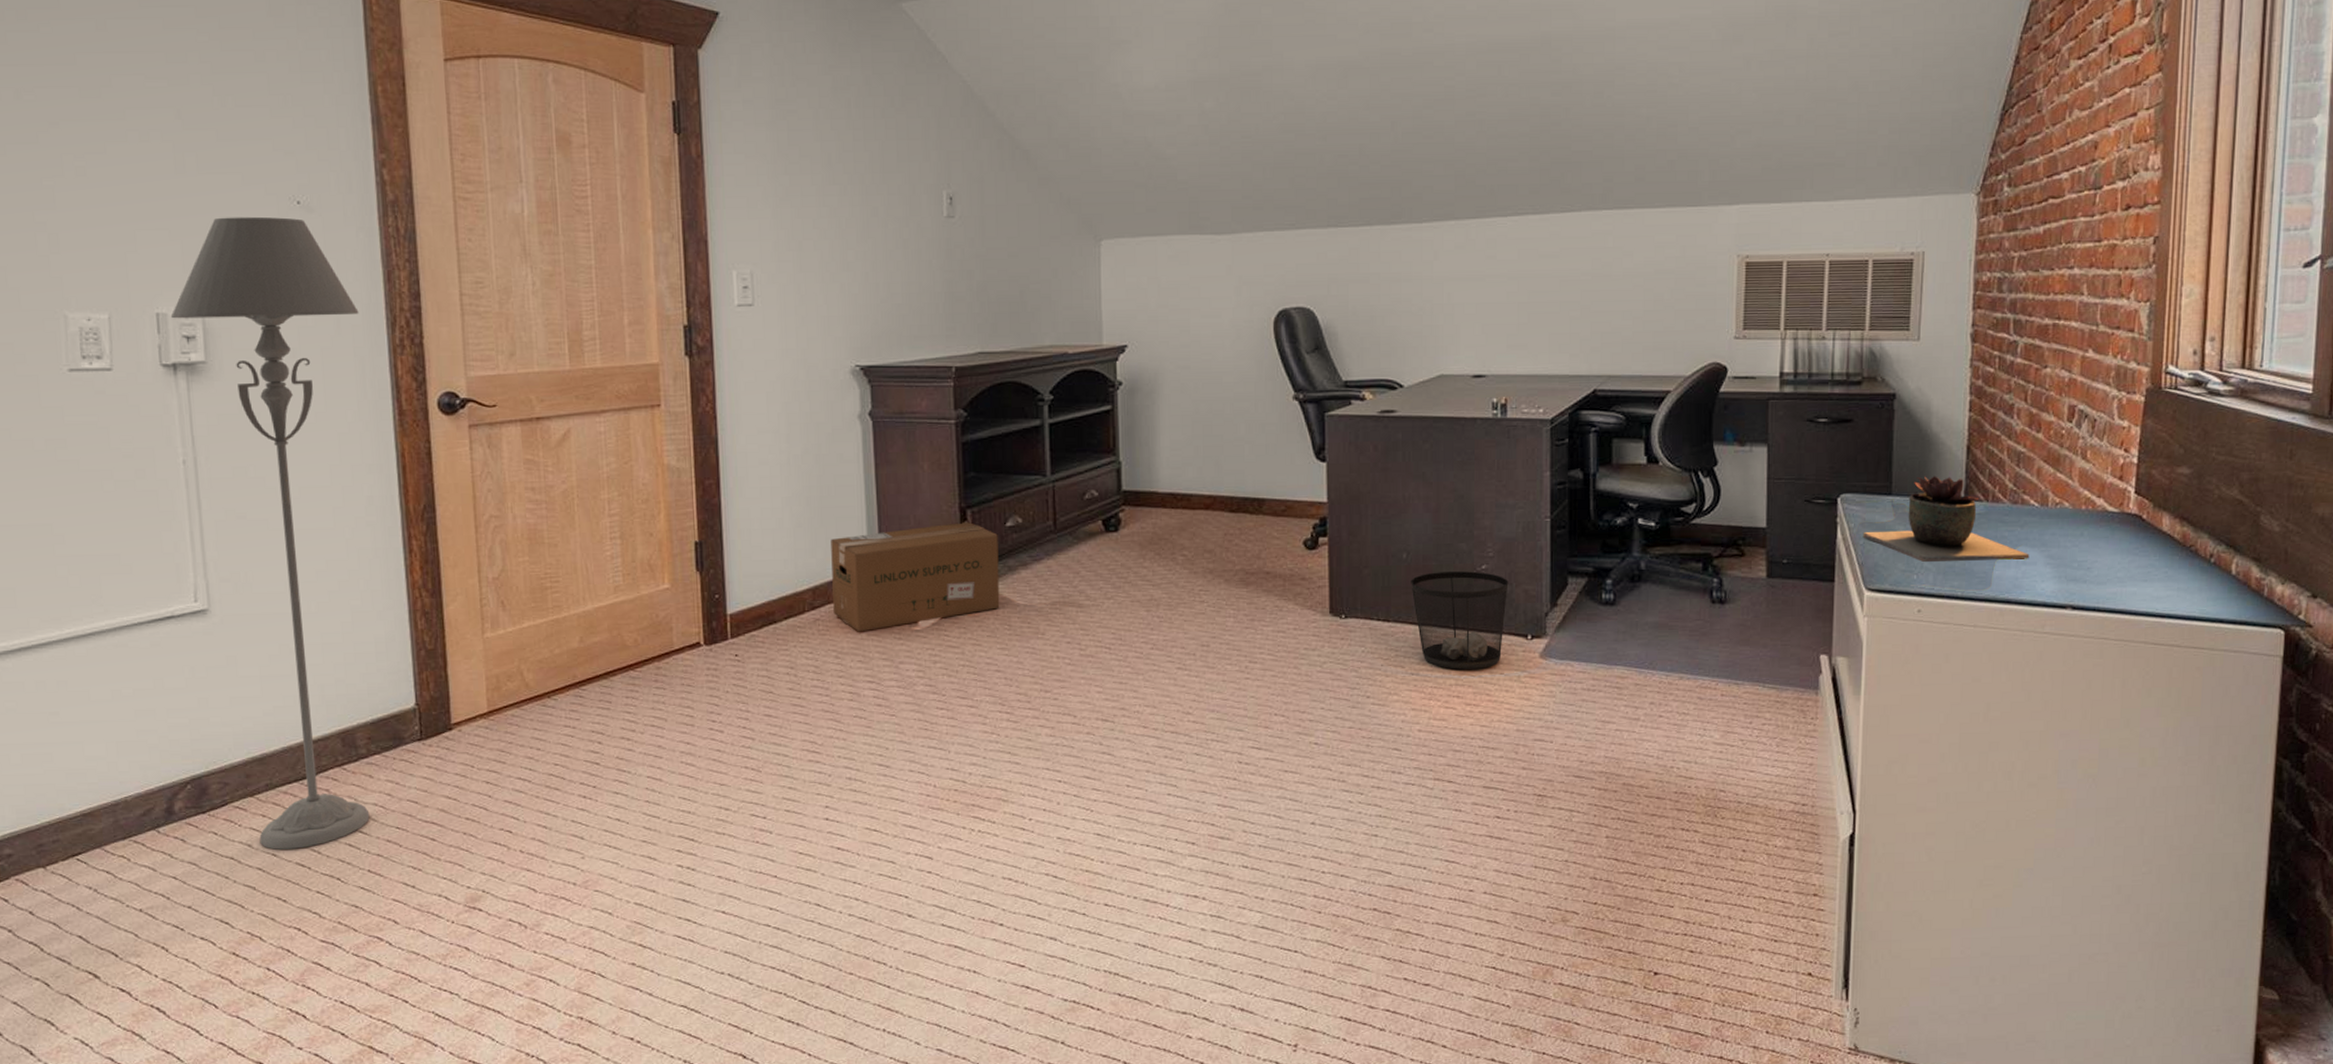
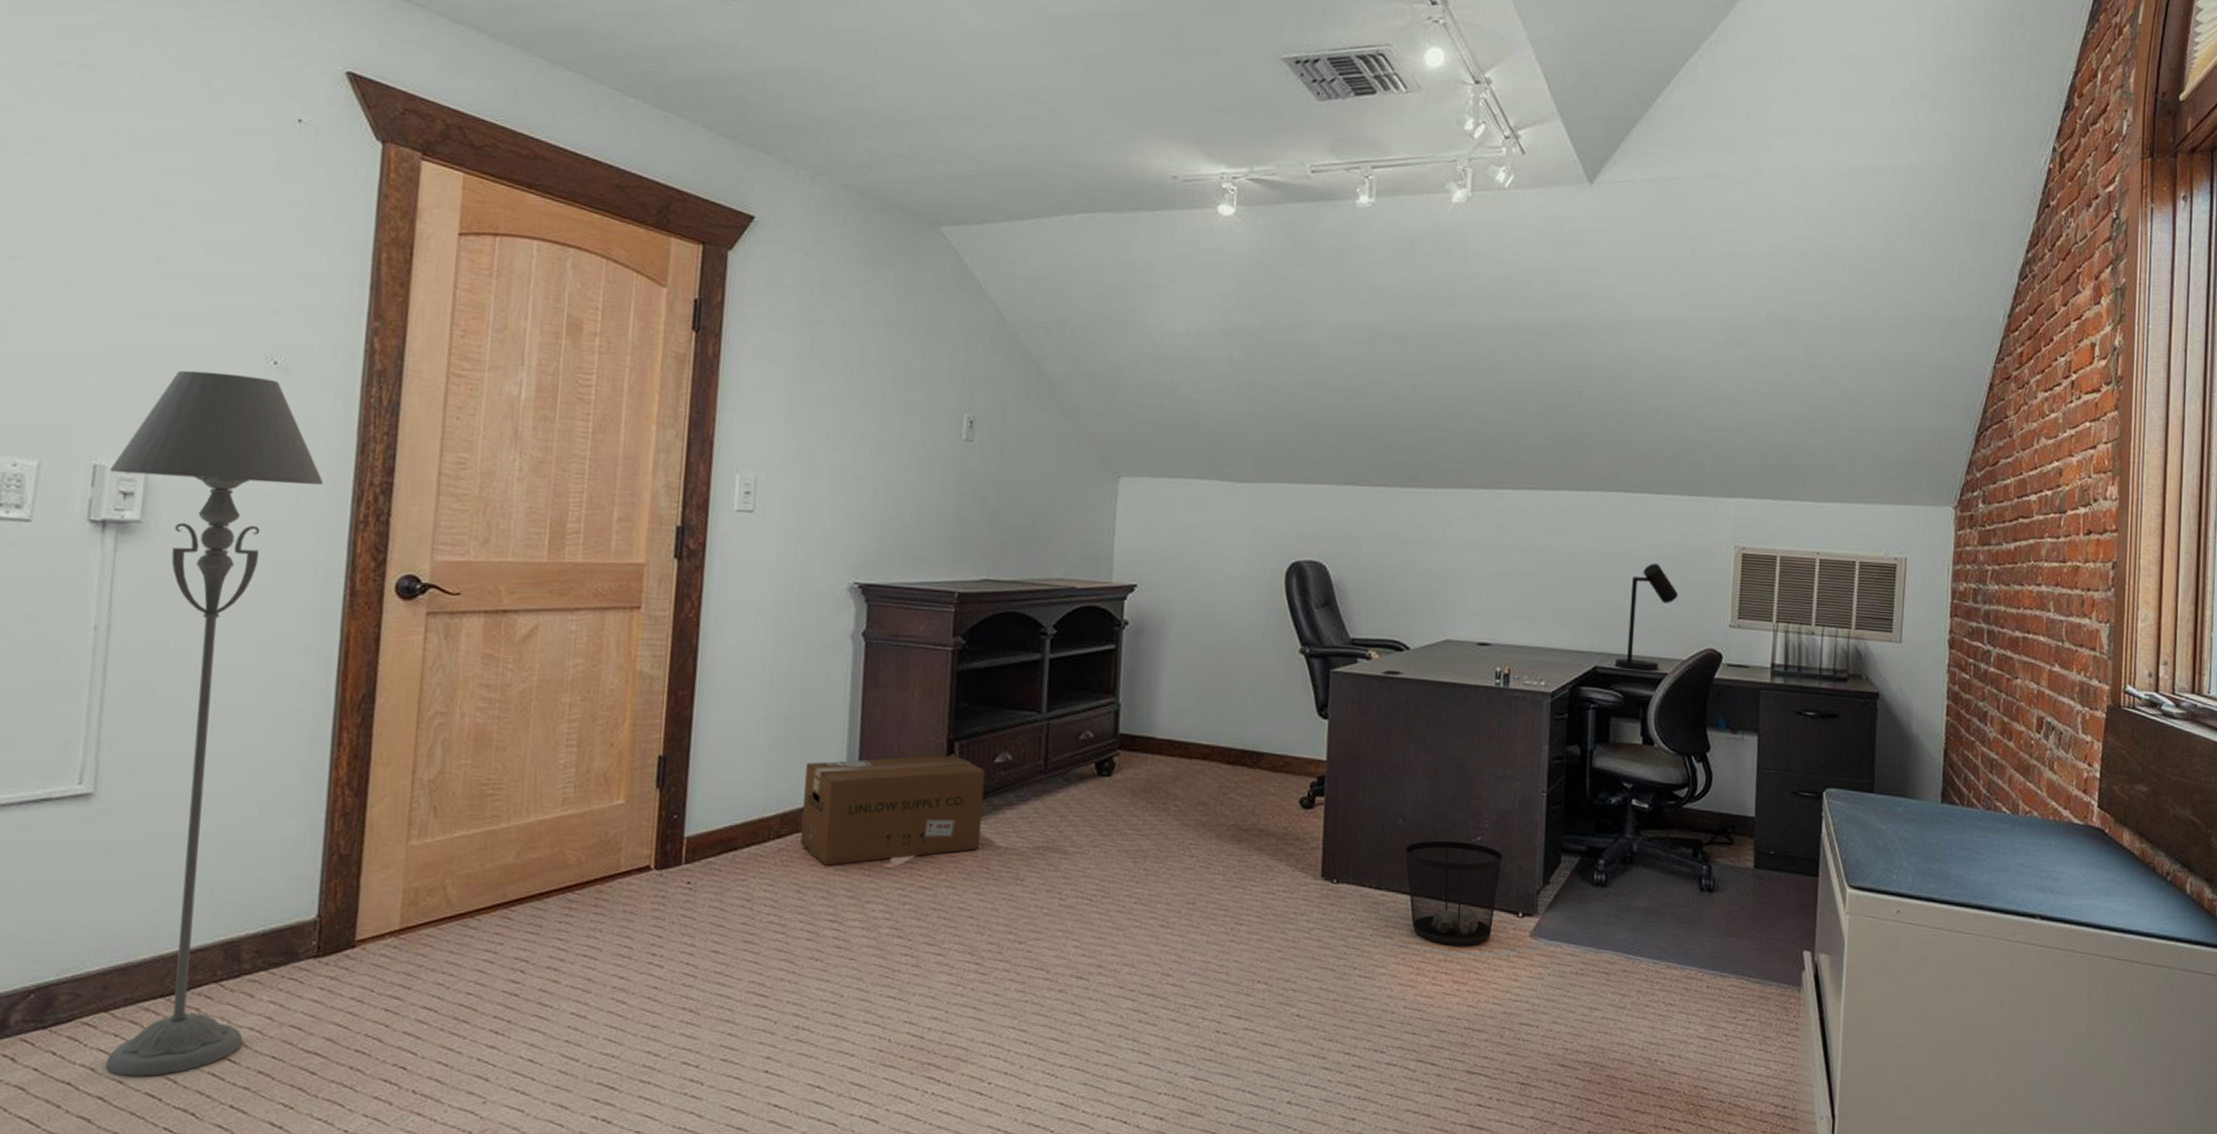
desk lamp: none [1614,279,1678,390] -> present [1614,563,1678,671]
succulent plant: present [1862,476,2030,563] -> none [1846,776,2002,866]

